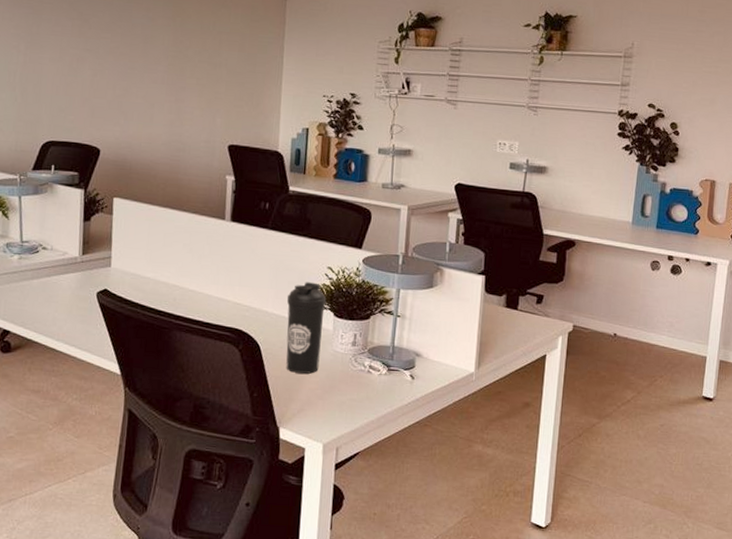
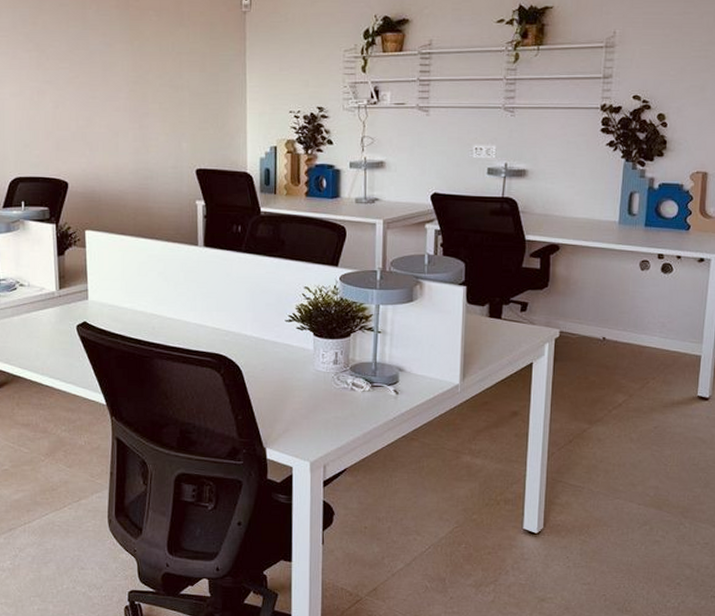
water bottle: present [286,282,327,374] -> none [265,303,305,394]

